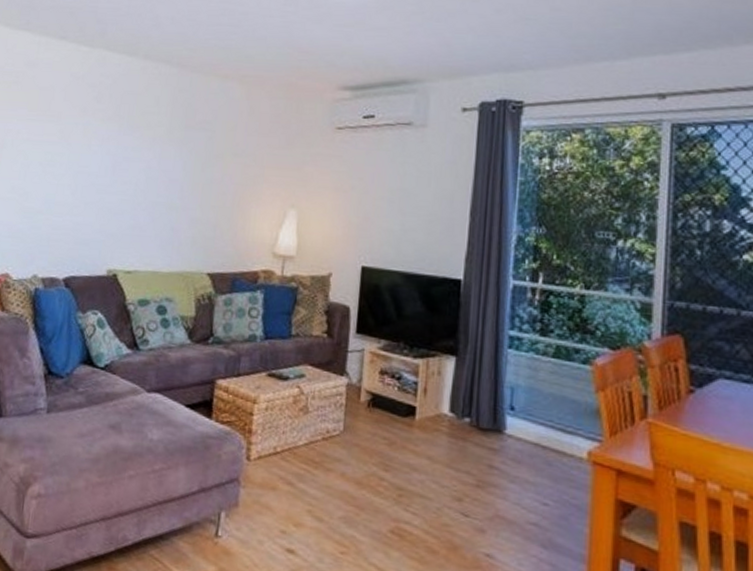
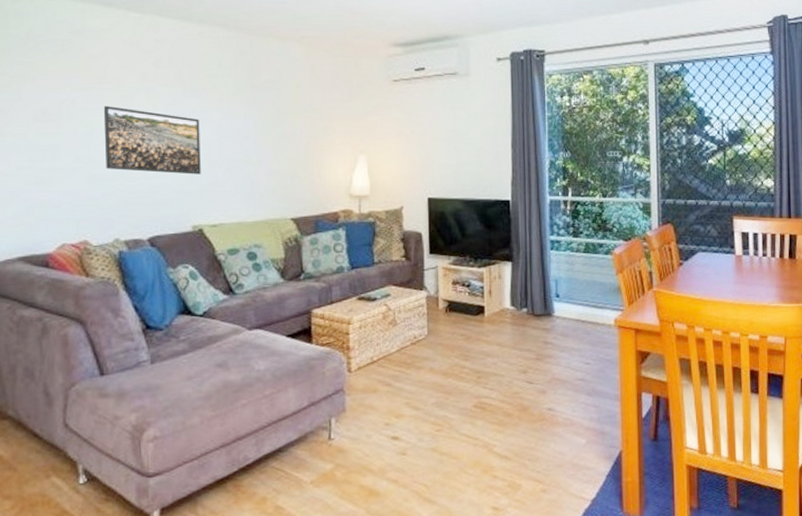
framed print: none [36,138,130,216] -> present [103,106,201,175]

